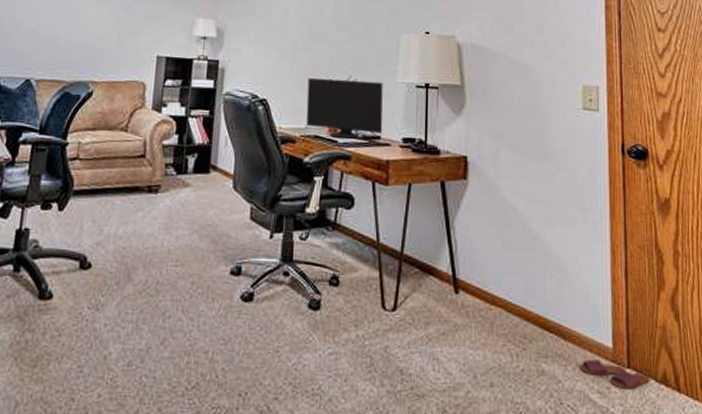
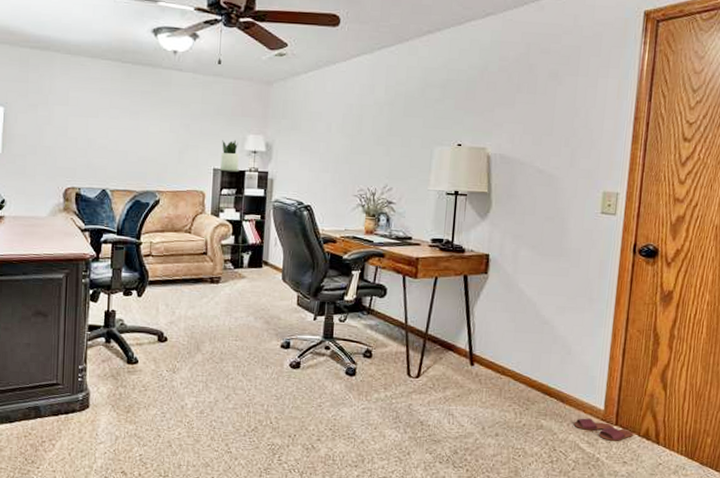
planter: none [163,24,187,61] -> present [219,140,239,173]
computer monitor: present [306,78,383,139] -> none [346,187,416,239]

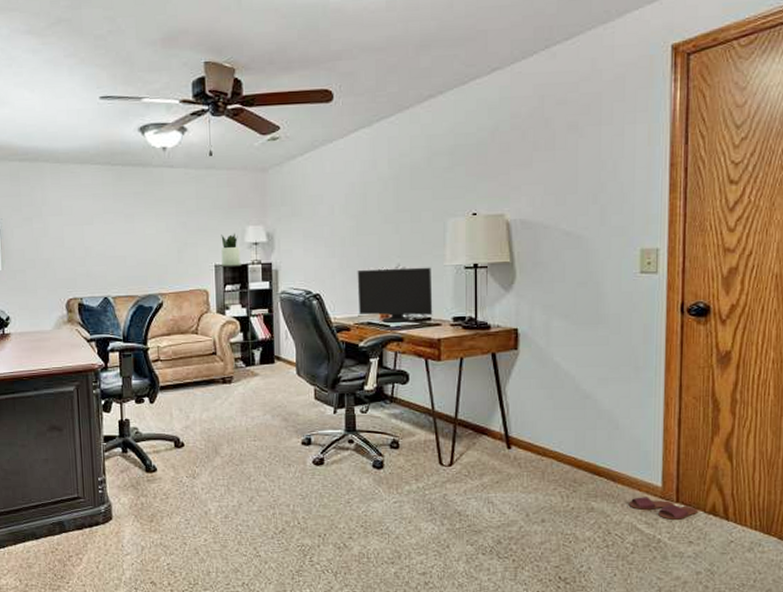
computer monitor: none [346,187,416,239] -> present [357,267,433,323]

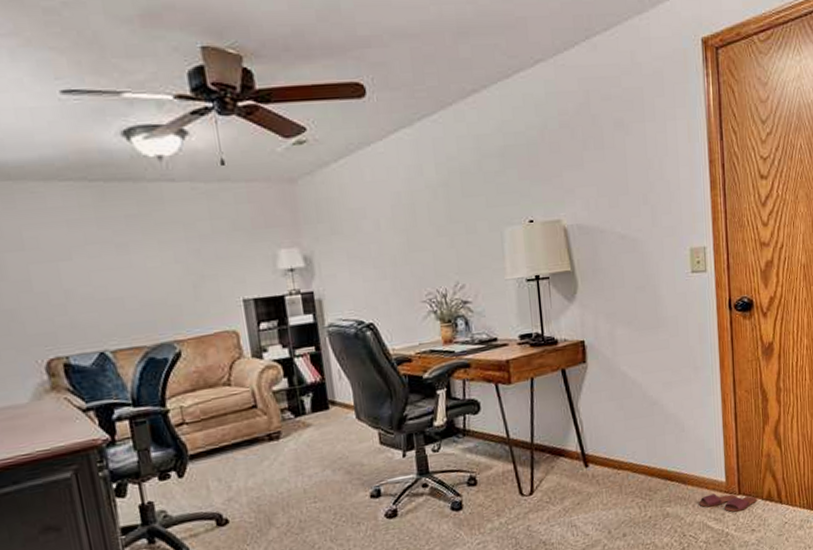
planter: present [221,233,242,268] -> none [247,258,277,302]
computer monitor: present [357,267,433,323] -> none [413,282,499,349]

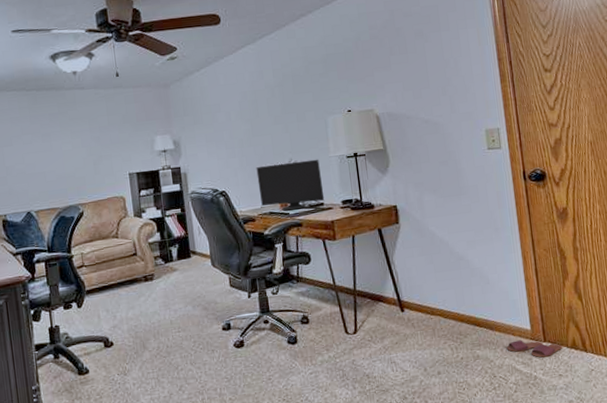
computer monitor: none [413,282,499,349] -> present [256,159,325,211]

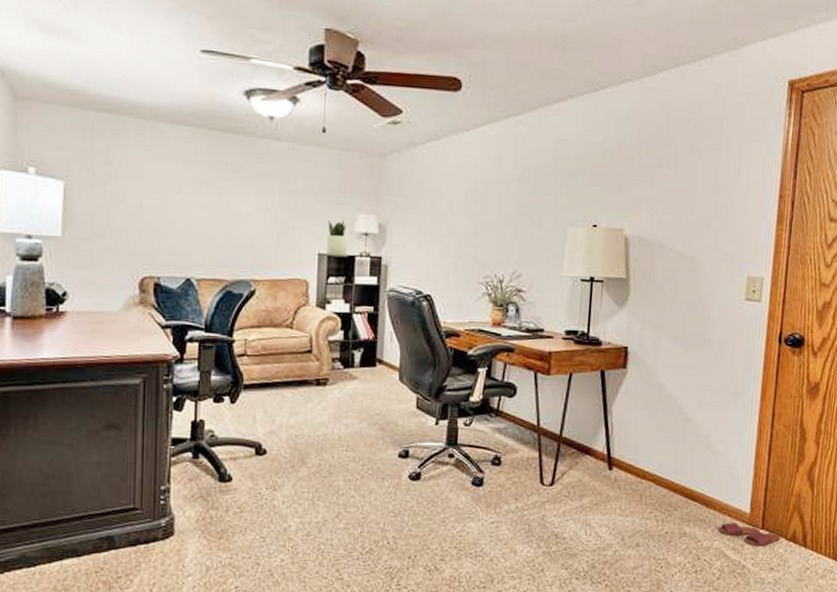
planter: none [132,143,153,175] -> present [325,220,348,258]
computer monitor: present [256,159,325,211] -> none [470,273,548,332]

